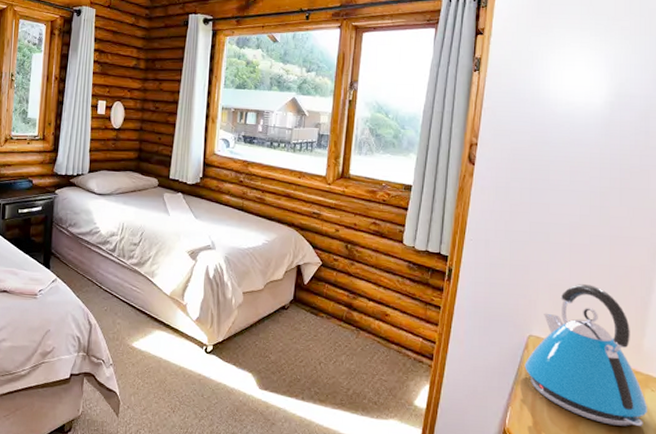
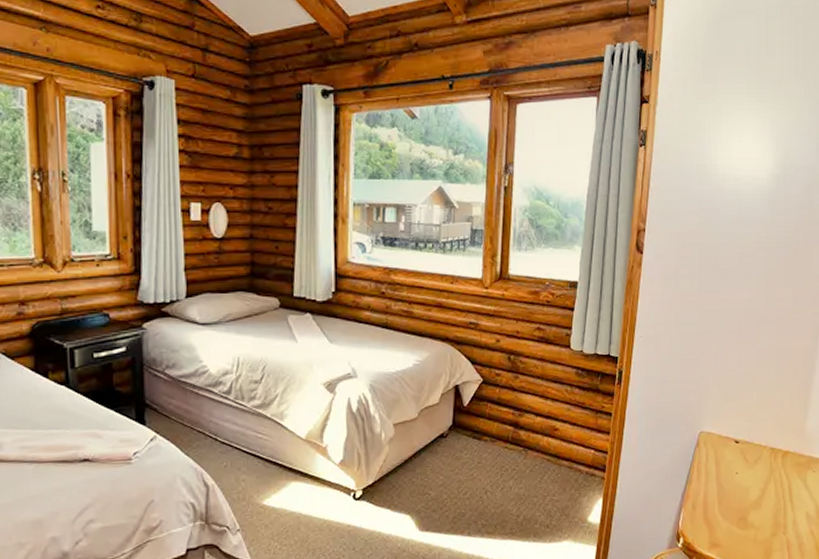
kettle: present [524,284,648,426] -> none [696,372,810,511]

